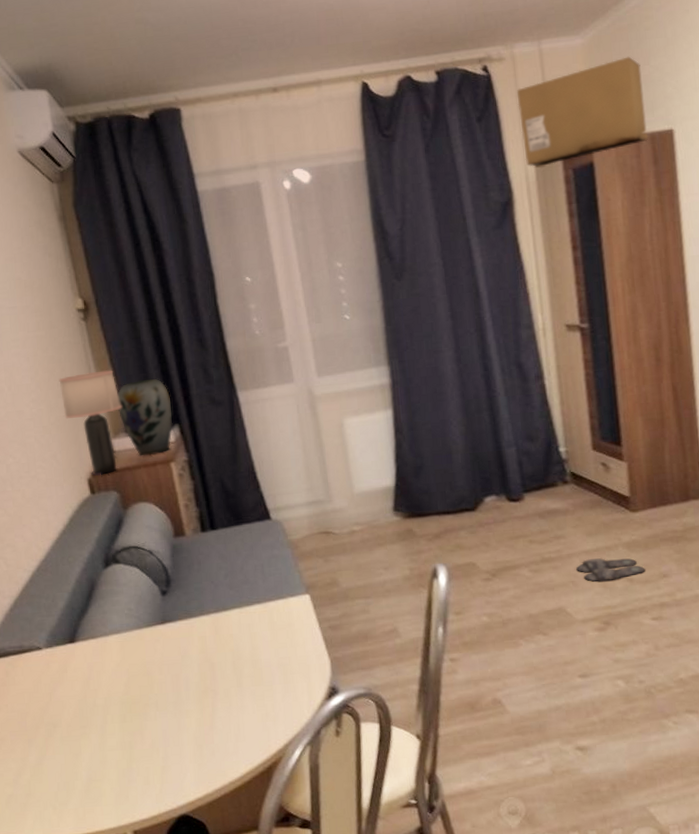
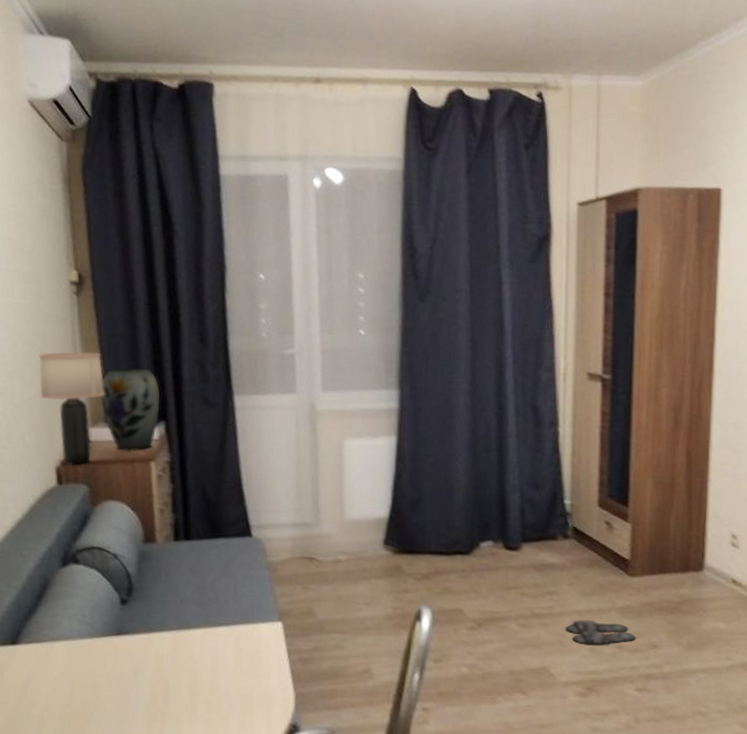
box: present [516,56,649,167] -> none [568,107,697,205]

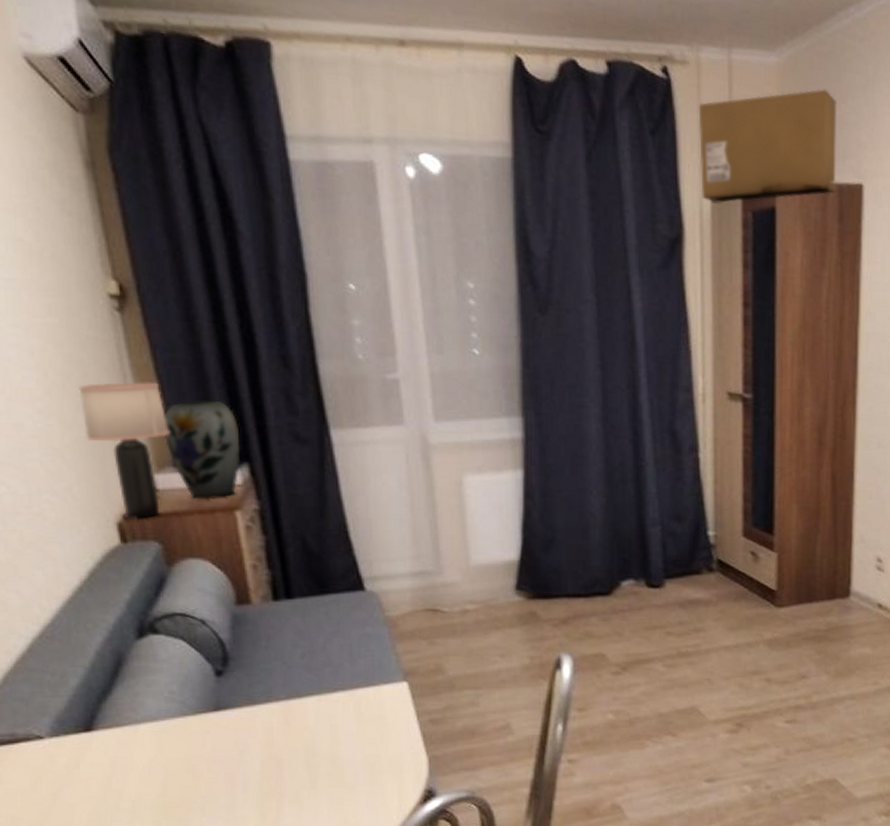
slippers: present [566,619,636,646] -> none [714,654,784,681]
box: none [568,107,697,205] -> present [698,89,837,202]

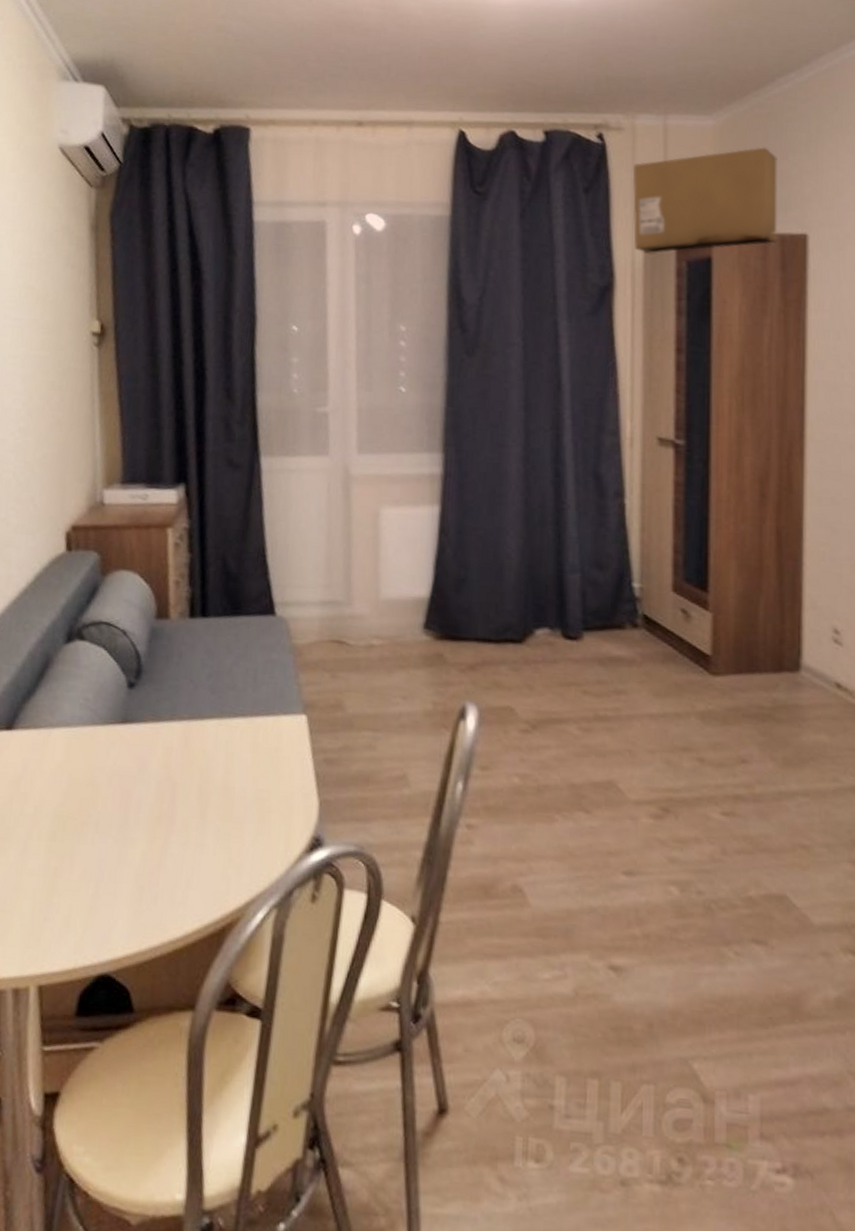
table lamp: present [78,381,171,519] -> none [52,406,123,530]
vase: present [164,399,241,498] -> none [117,424,181,515]

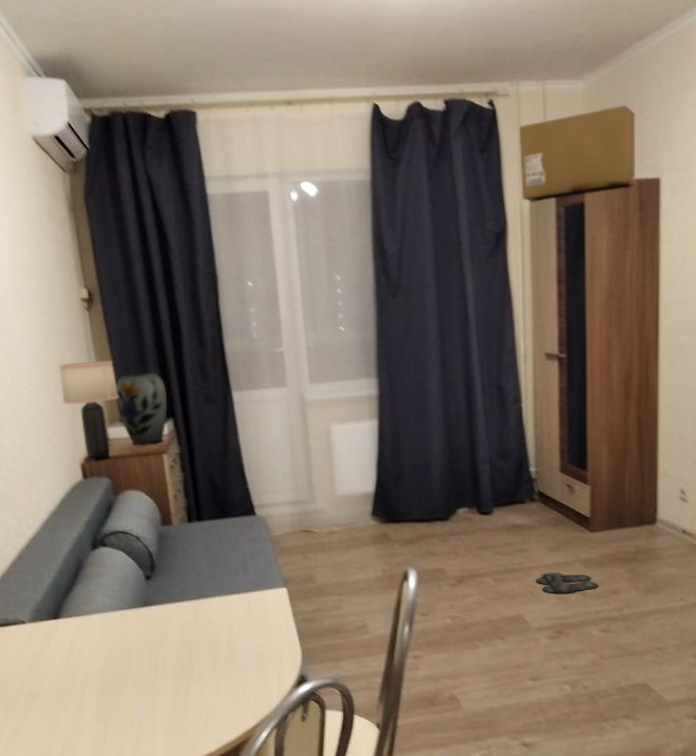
table lamp: none [52,406,123,530] -> present [59,360,120,461]
vase: none [117,424,181,515] -> present [115,372,168,445]
slippers: none [636,724,720,757] -> present [536,571,598,594]

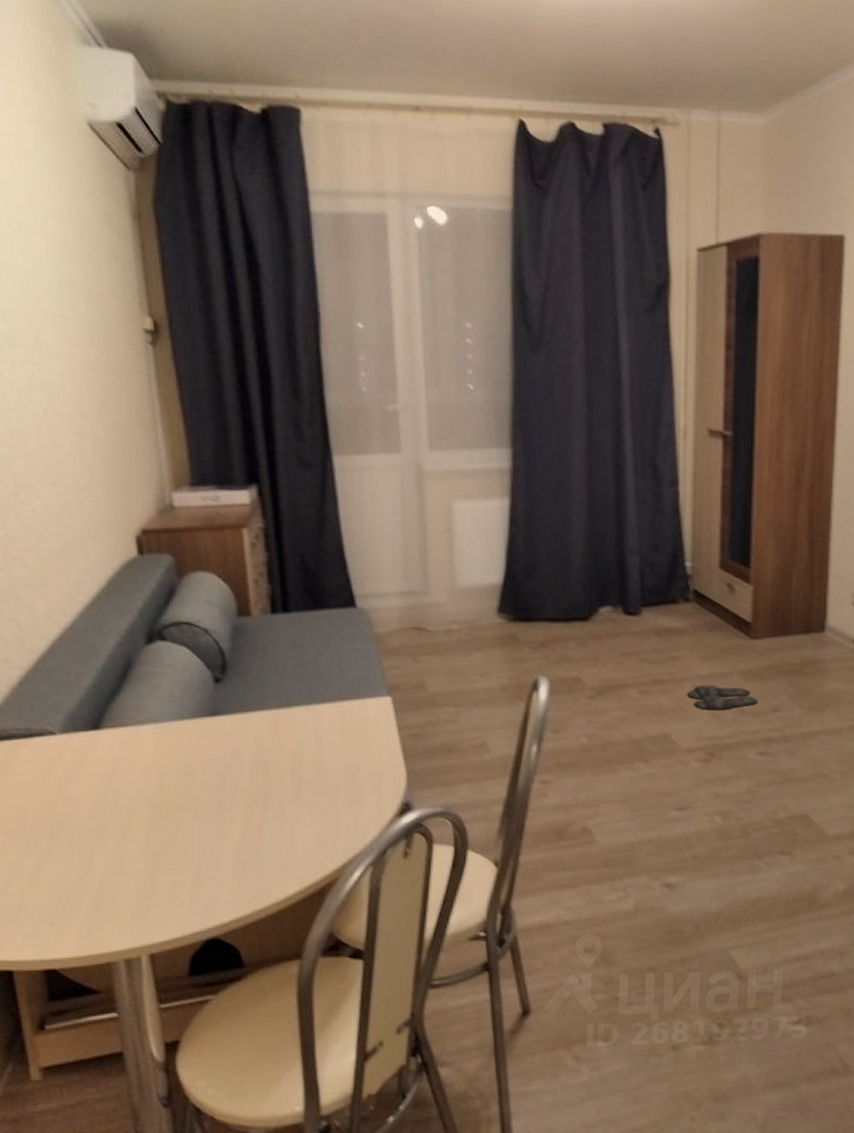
table lamp: present [59,360,120,461] -> none [111,407,190,533]
vase: present [115,372,168,445] -> none [184,425,251,516]
box: present [518,105,637,201] -> none [687,147,820,251]

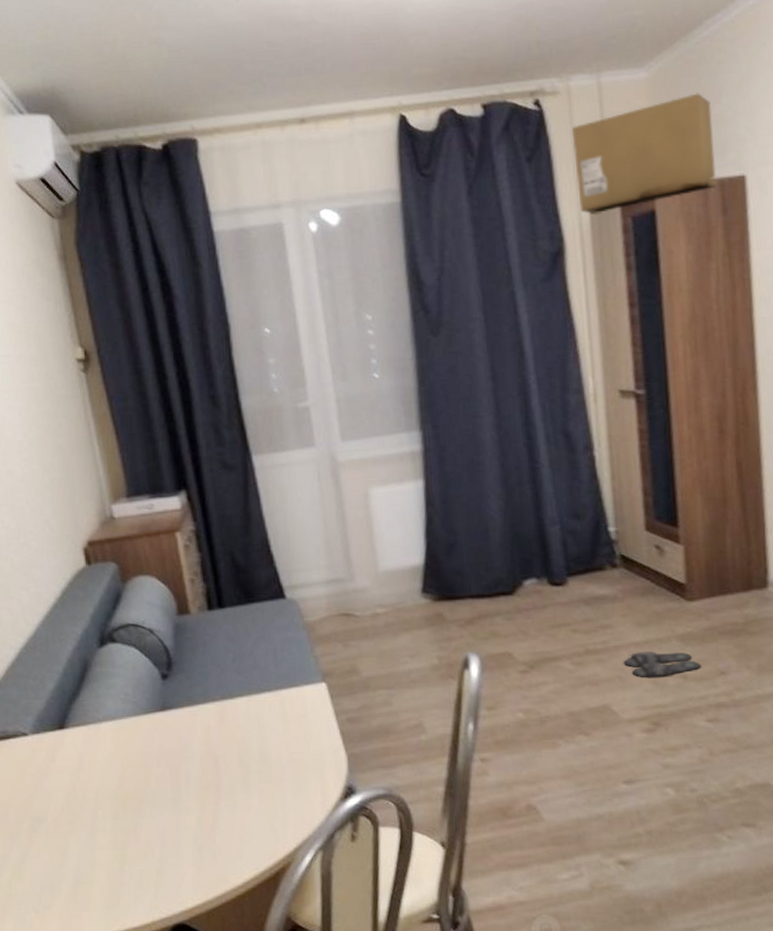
box: none [687,147,820,251] -> present [571,93,718,214]

